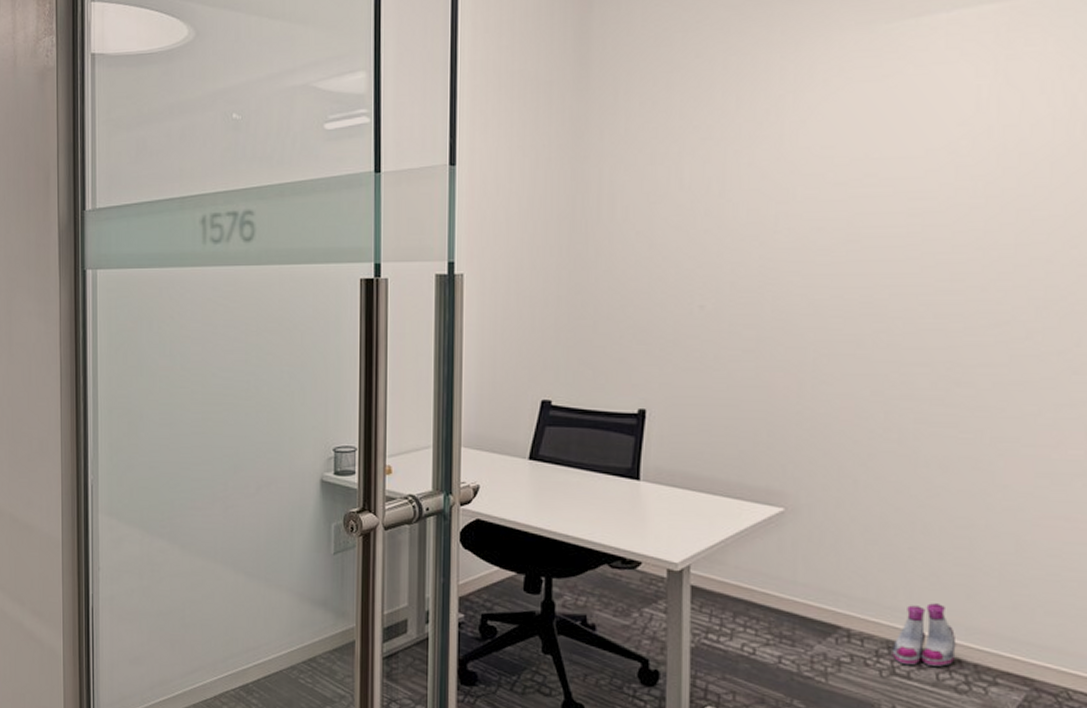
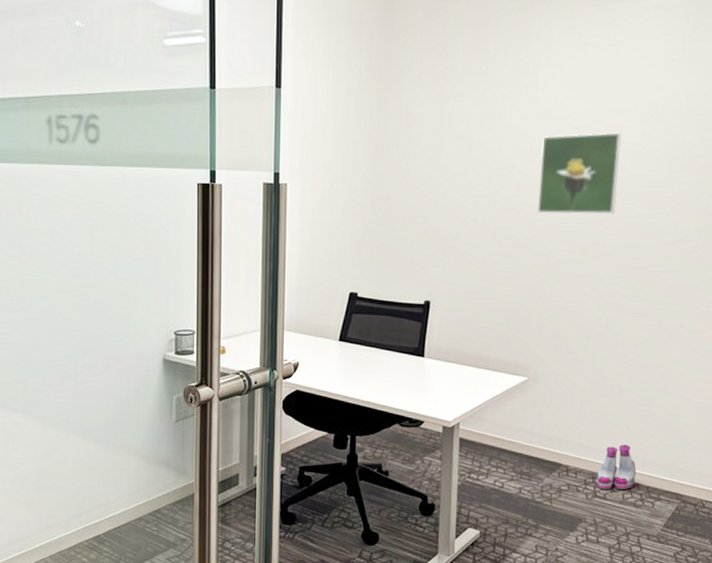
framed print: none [789,186,906,295] -> present [537,132,621,215]

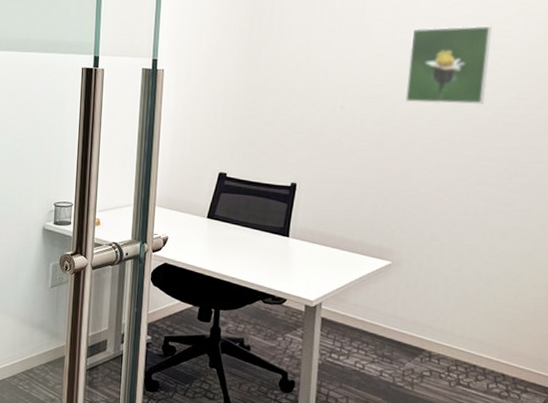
boots: present [595,445,637,490] -> none [459,333,502,379]

